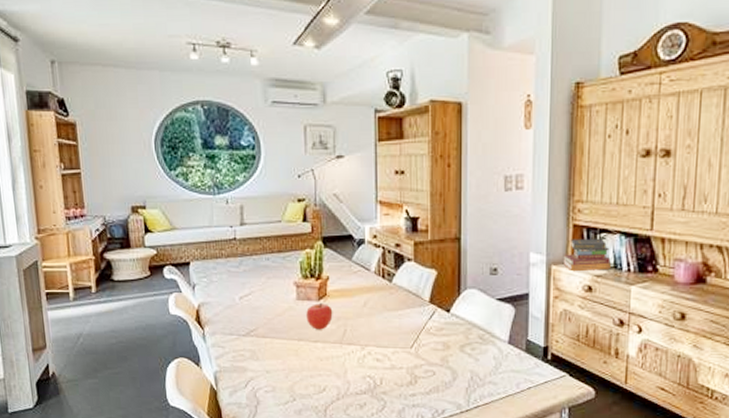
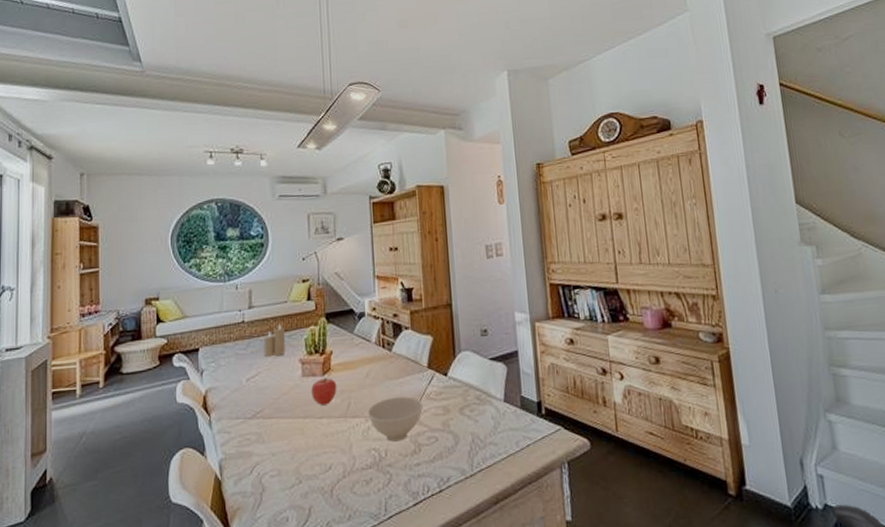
candle: none [256,244,280,276] -> present [263,323,286,356]
bowl: none [363,329,422,372] -> present [367,396,423,442]
books: present [563,239,611,272] -> none [544,295,587,327]

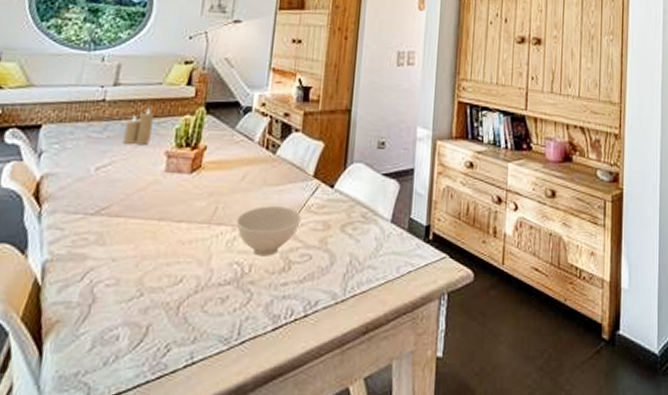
fruit: present [311,377,337,406] -> none [173,175,206,208]

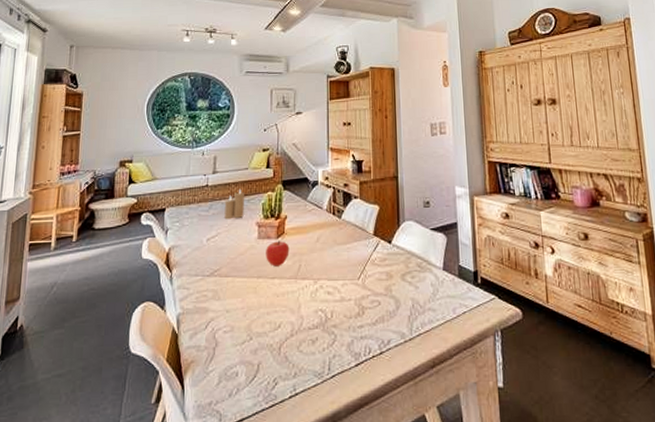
fruit: none [173,175,206,208] -> present [266,240,289,267]
bowl: present [236,206,301,256] -> none [316,261,368,304]

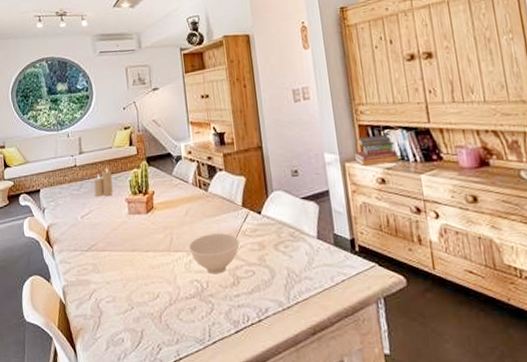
fruit: present [266,240,289,267] -> none [137,215,160,240]
bowl: none [316,261,368,304] -> present [188,233,240,274]
books: none [482,172,522,202] -> present [354,135,399,167]

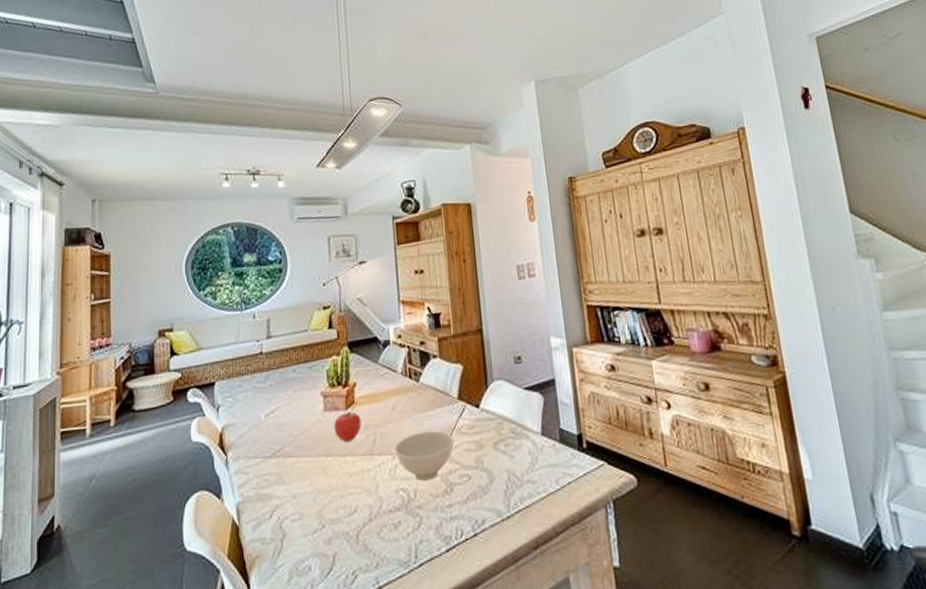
candle: present [93,167,113,196] -> none [283,354,306,390]
fruit: none [137,215,160,240] -> present [334,411,362,442]
books: present [354,135,399,167] -> none [582,317,629,352]

